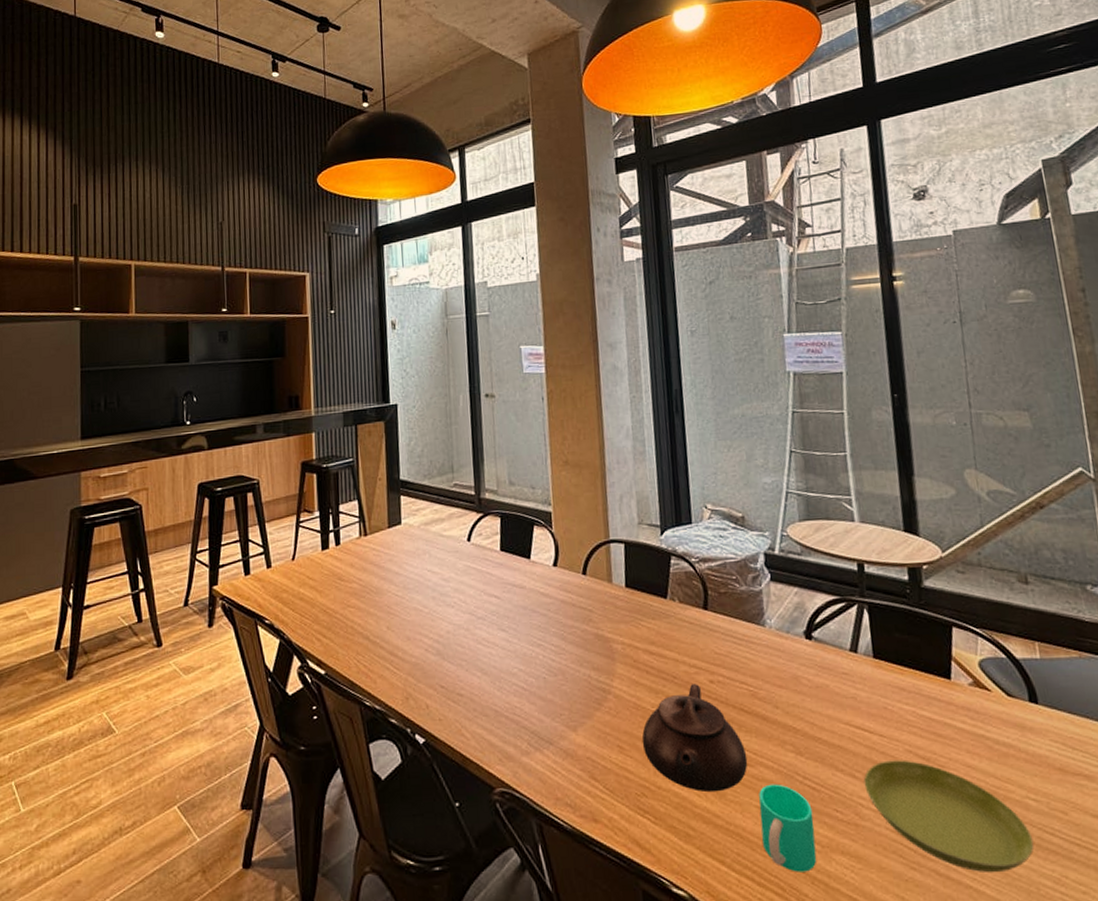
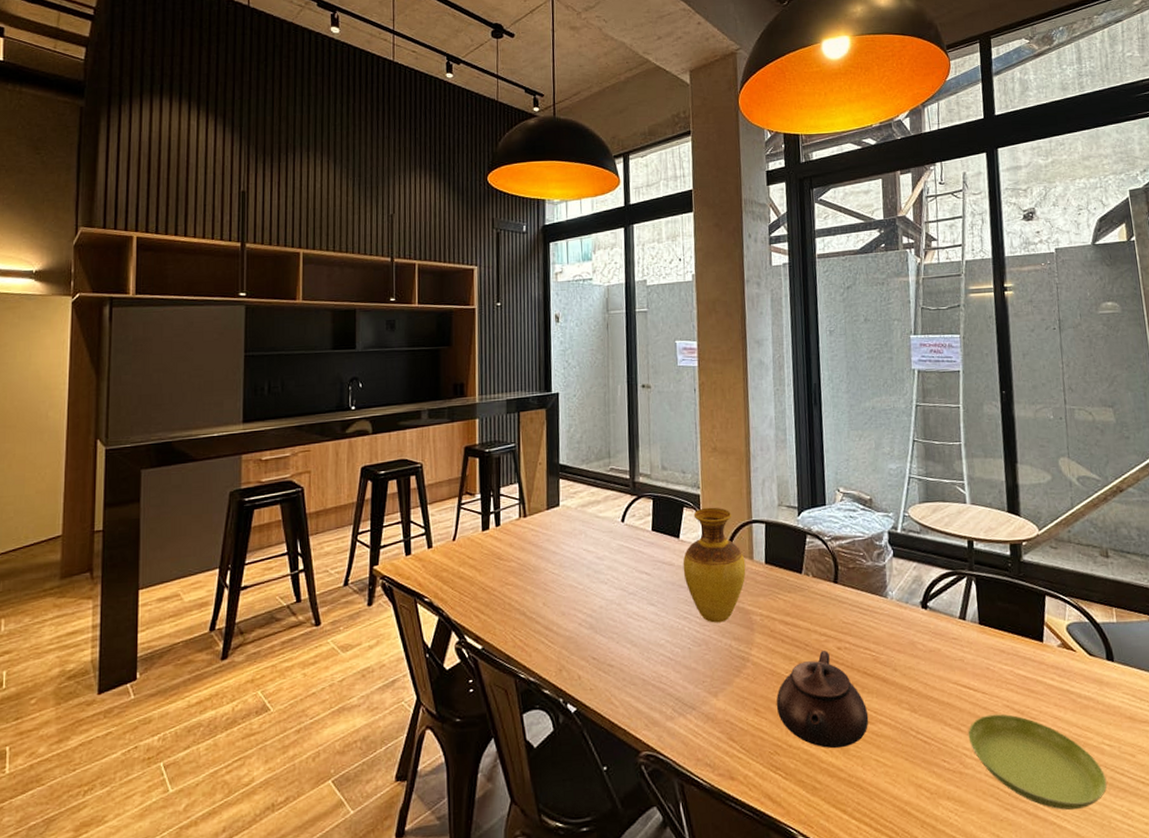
vase: none [534,525,605,651] -> present [683,507,746,623]
cup: present [759,784,817,872] -> none [878,738,926,818]

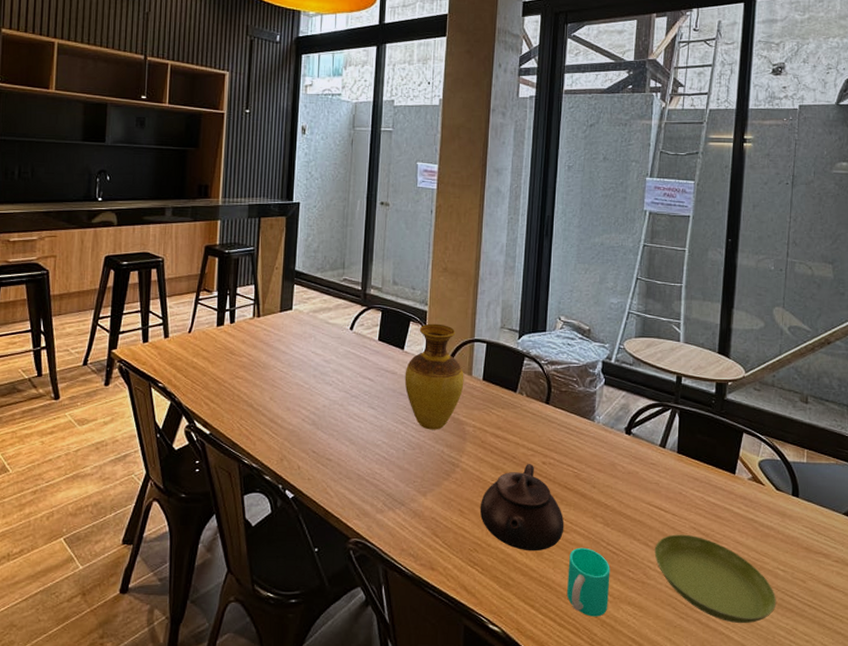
cup: none [878,738,926,818] -> present [567,547,610,617]

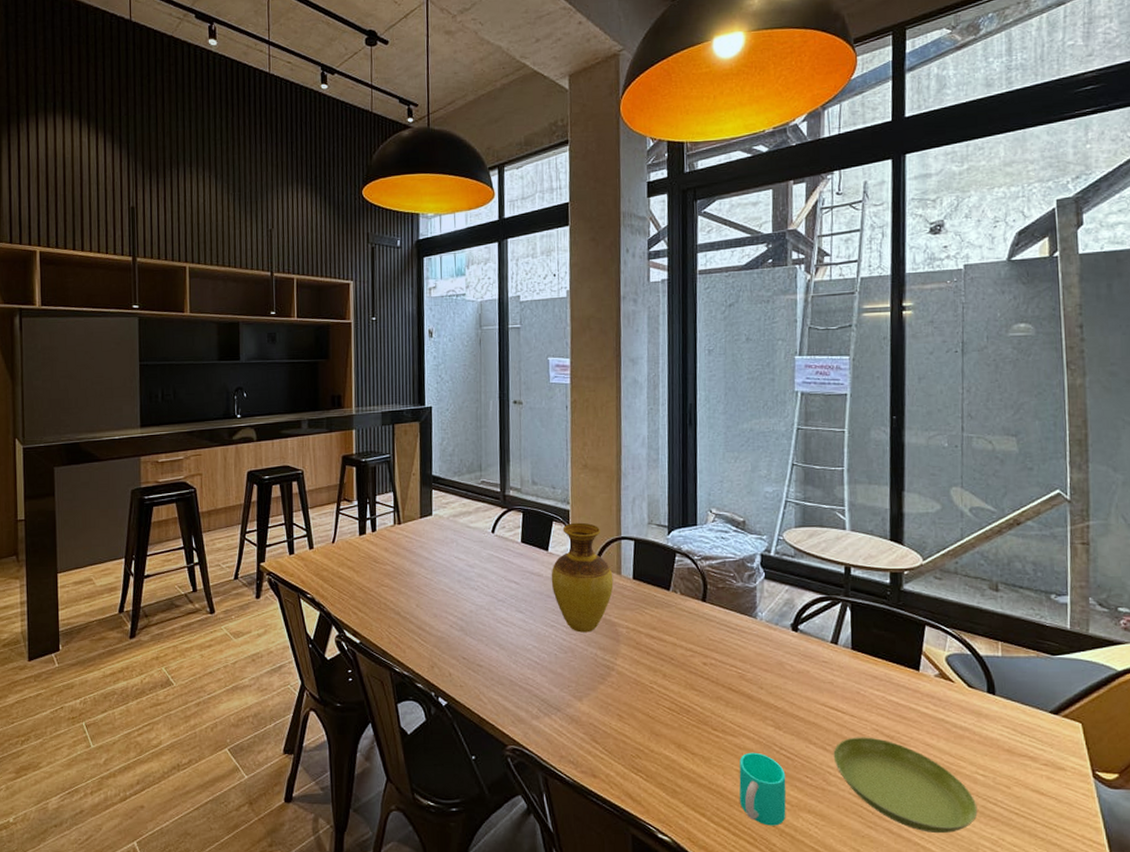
teapot: present [479,464,564,552] -> none [639,665,732,757]

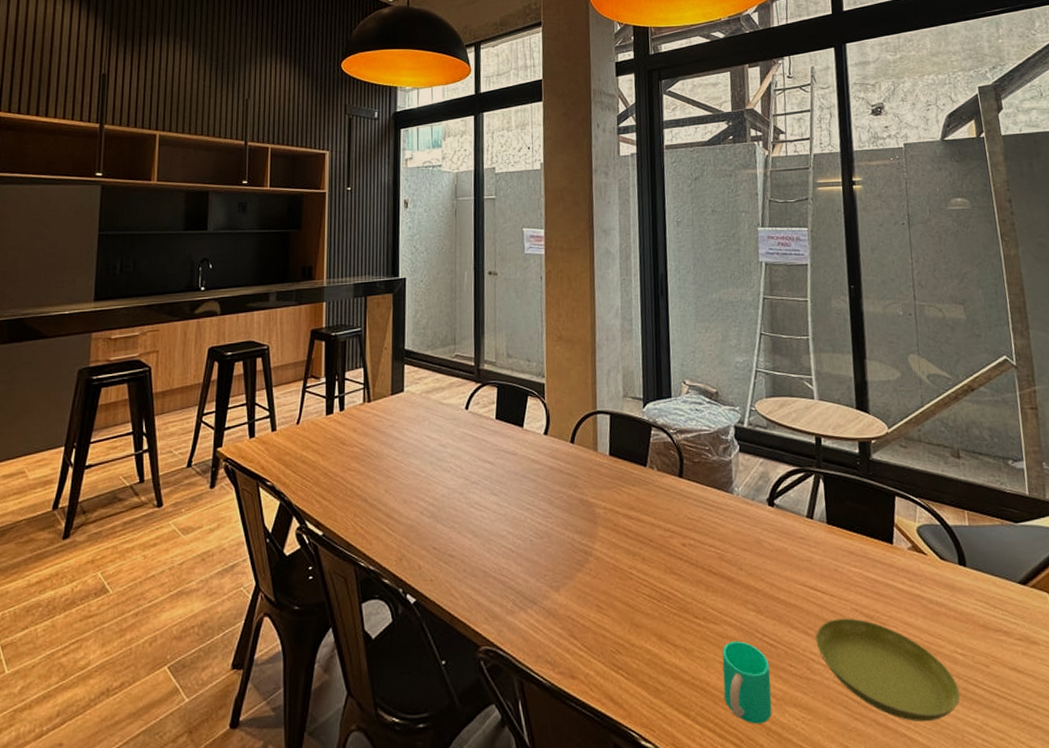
vase: present [551,522,614,633] -> none [526,396,590,515]

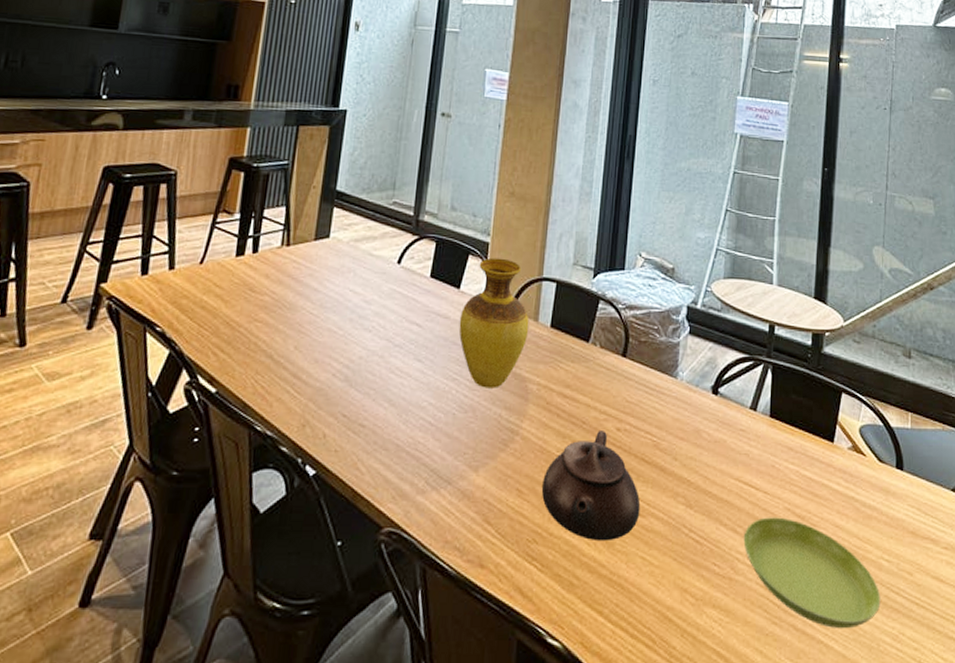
vase: none [526,396,590,515] -> present [459,257,529,388]
teapot: none [618,547,714,650] -> present [541,431,641,541]
cup: present [722,640,772,724] -> none [642,535,693,625]

